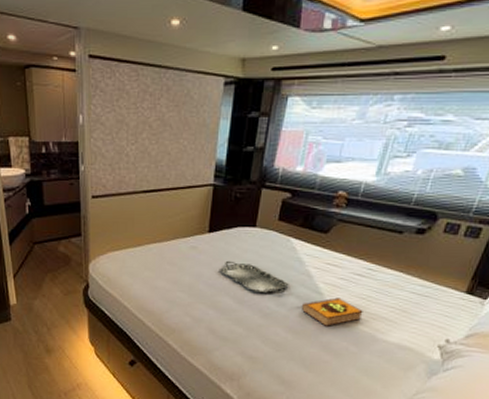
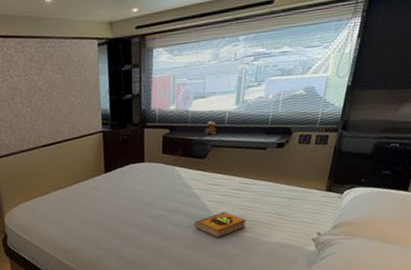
serving tray: present [219,260,289,294] -> none [119,194,181,219]

